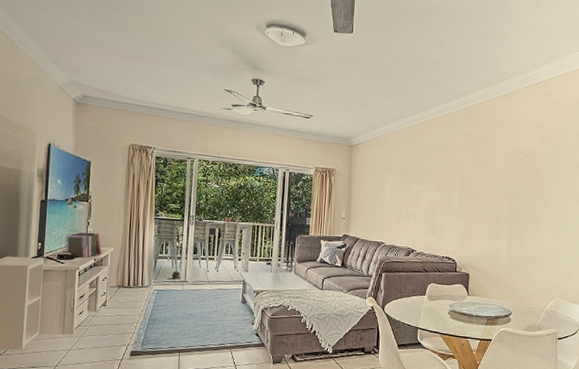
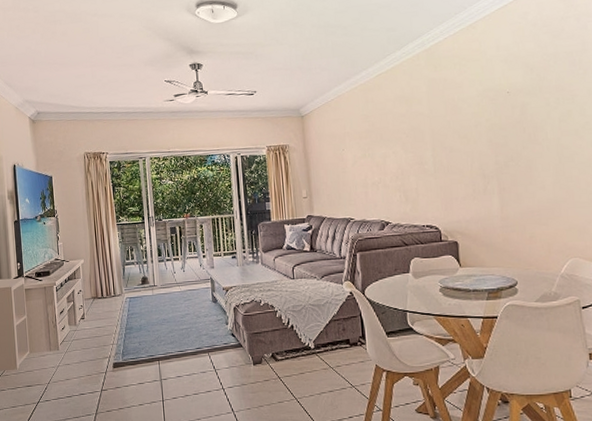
books: present [66,232,102,259] -> none [41,246,74,275]

